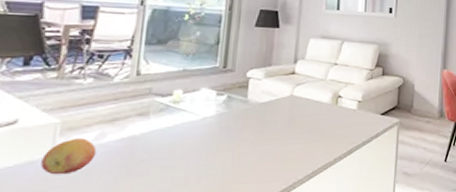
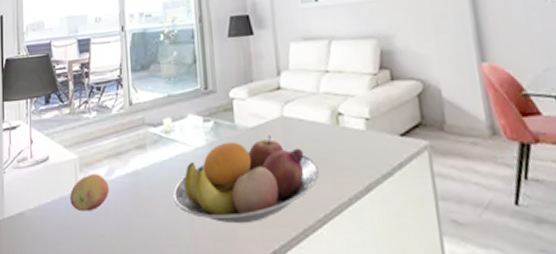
fruit bowl: none [171,109,316,181] -> present [173,134,320,224]

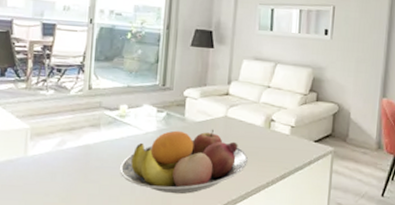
fruit: present [70,174,109,212] -> none [17,143,59,174]

